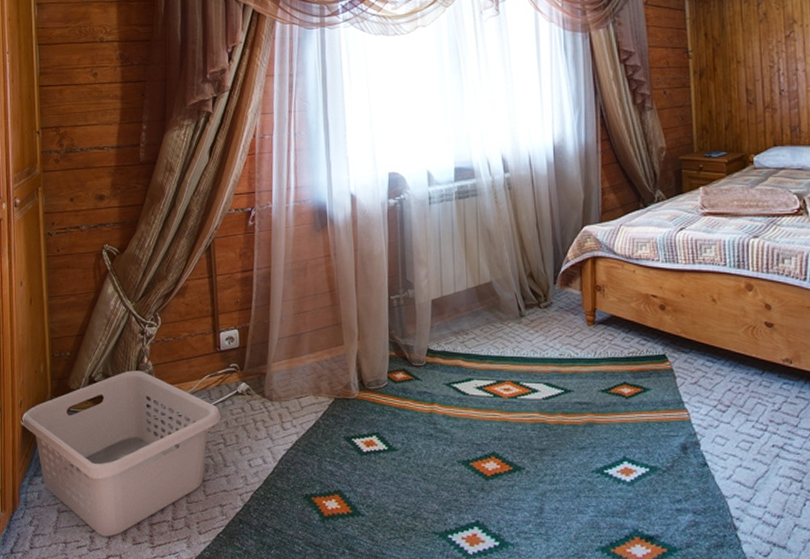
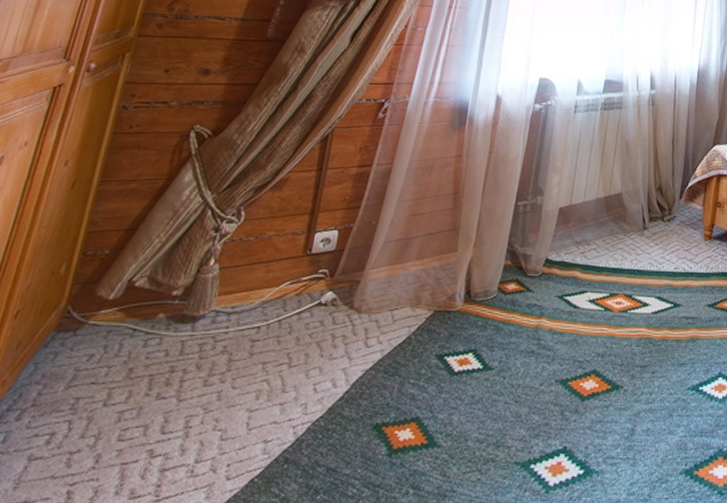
laundry basket: present [21,371,221,537] -> none [8,274,294,490]

